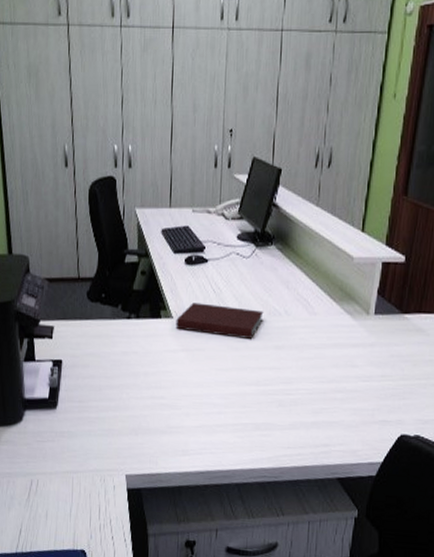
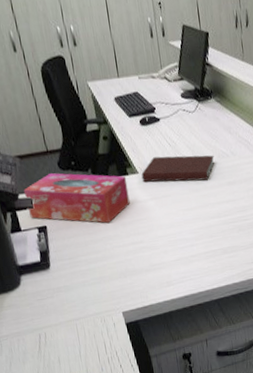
tissue box: none [45,303,159,369] -> present [23,173,130,223]

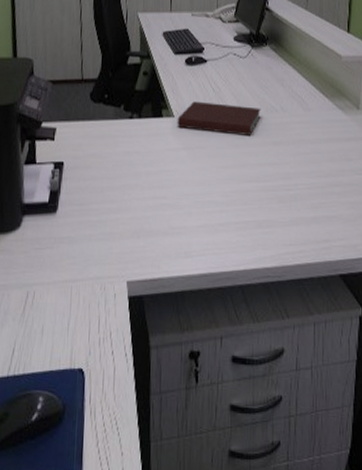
tissue box: present [23,173,130,223] -> none [48,104,160,169]

